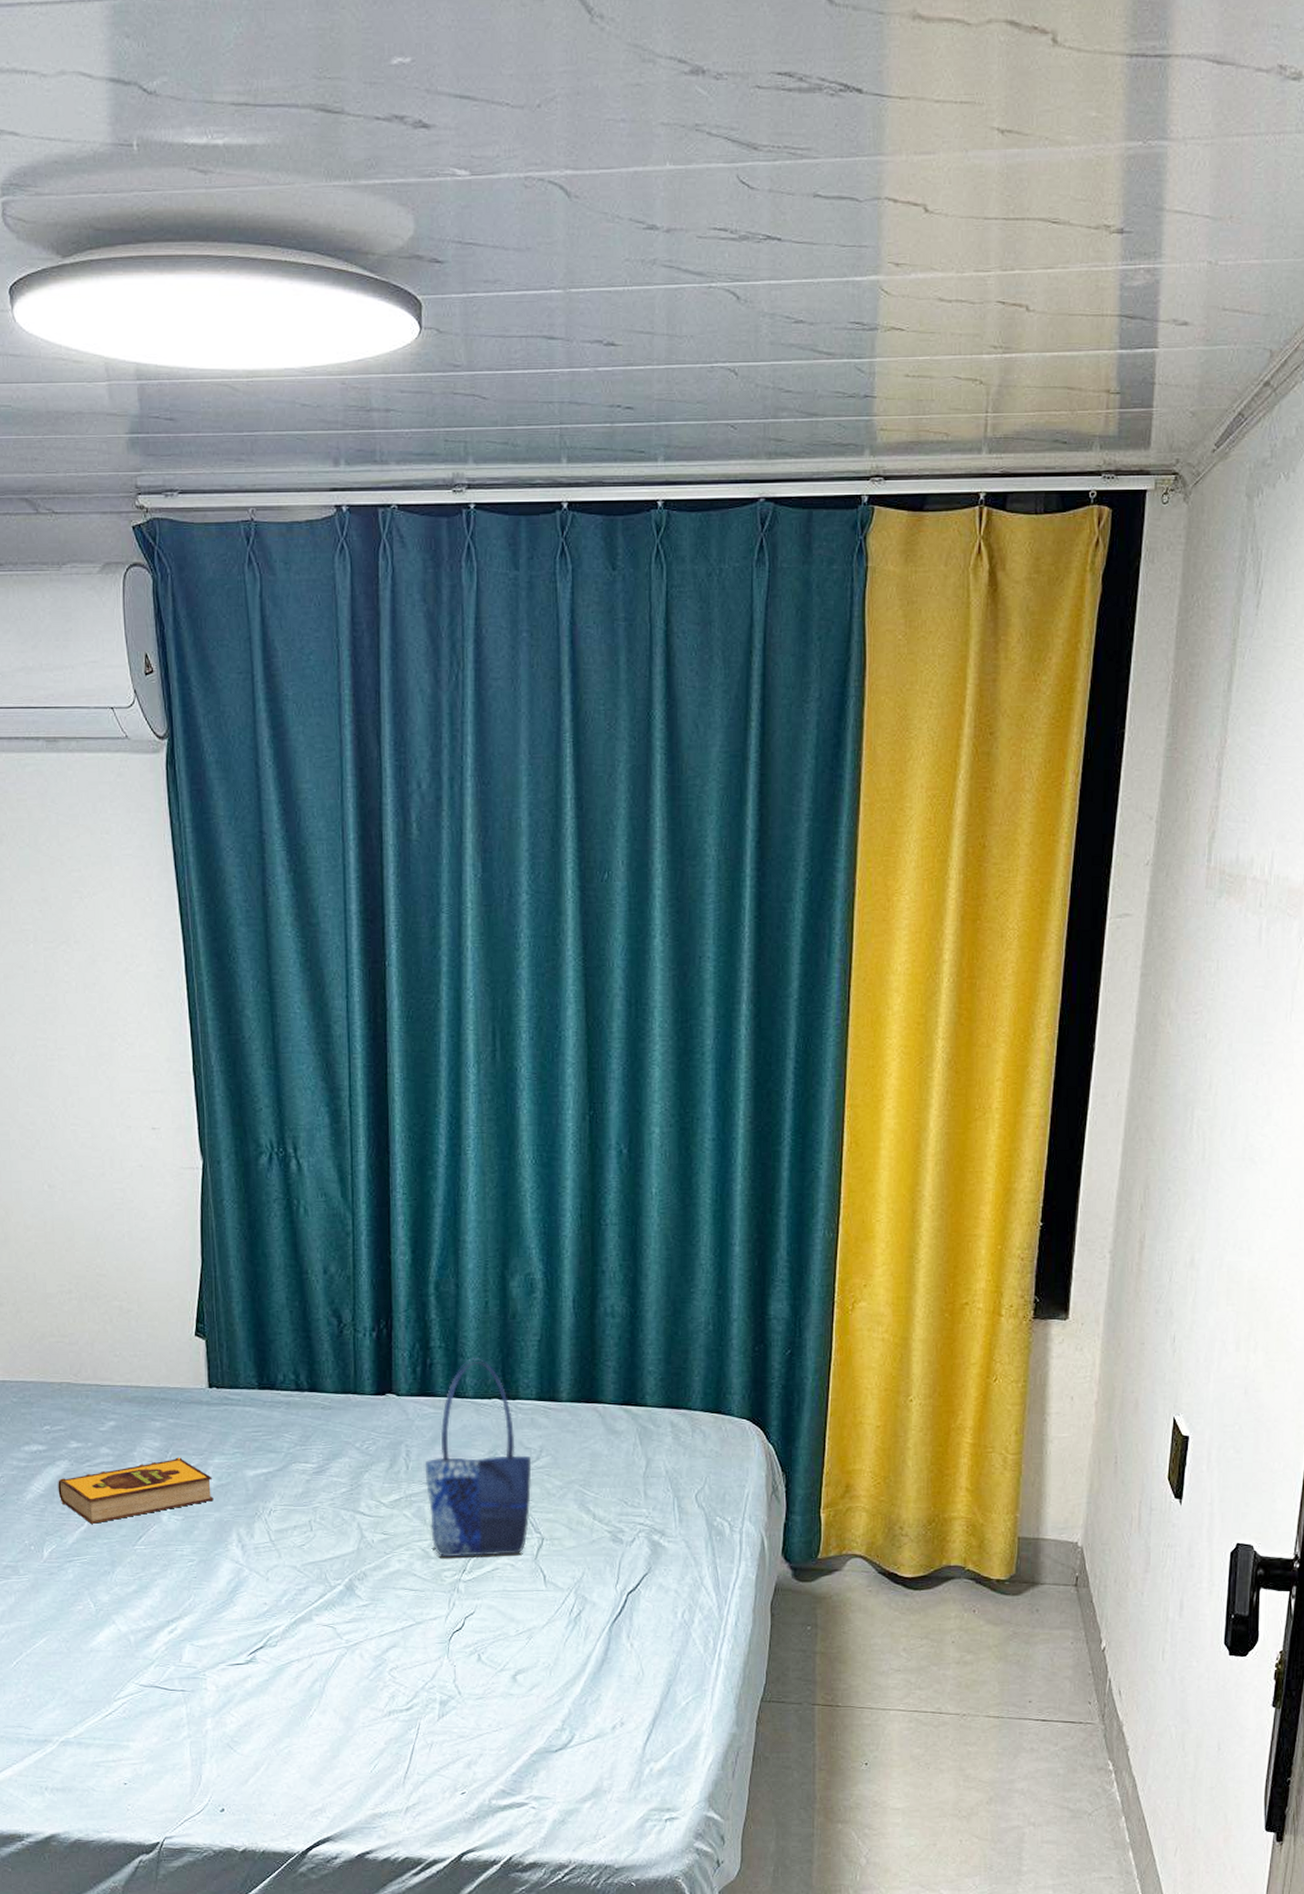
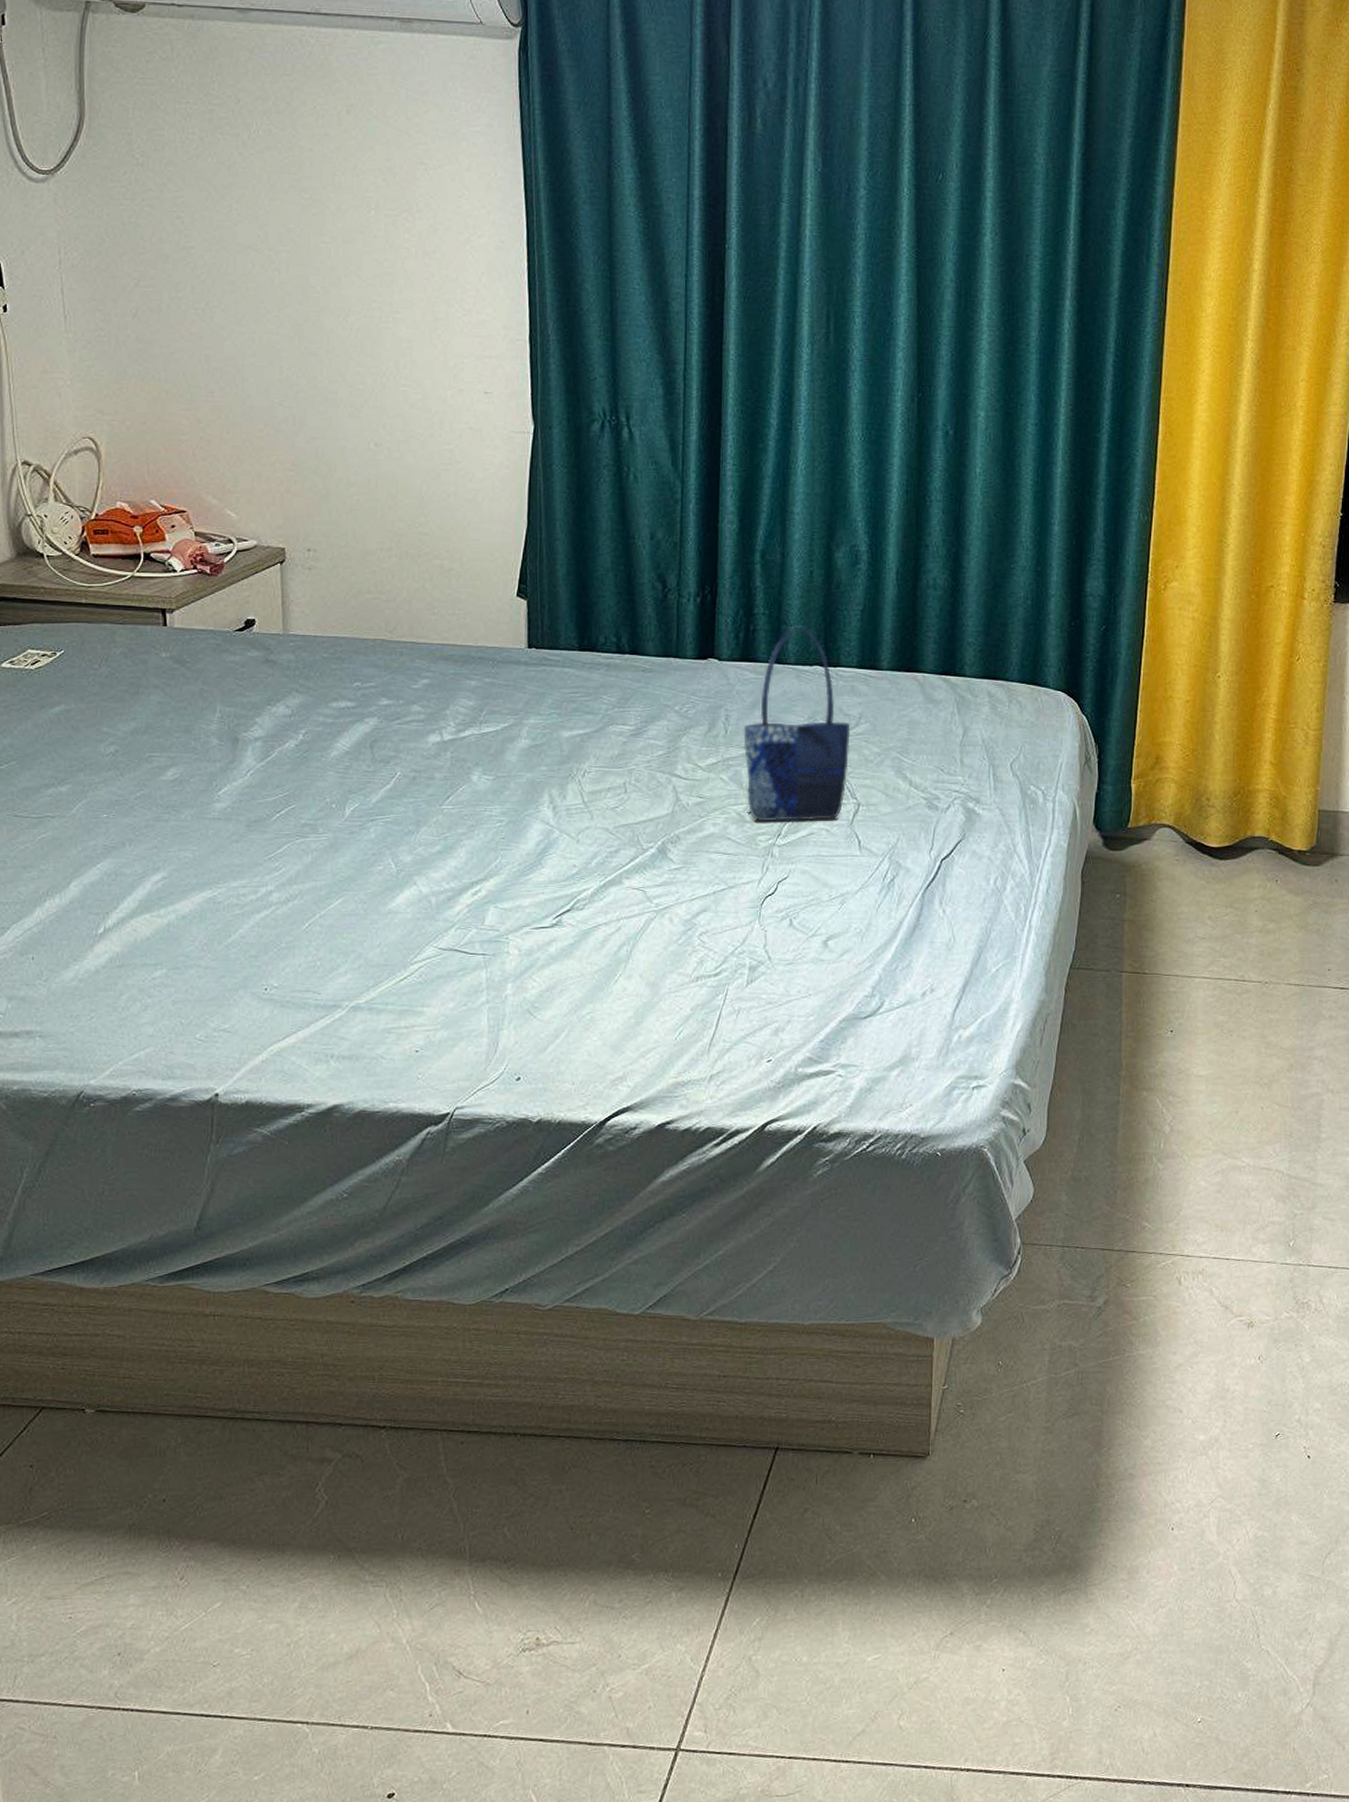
hardback book: present [58,1457,214,1524] -> none [365,717,527,782]

